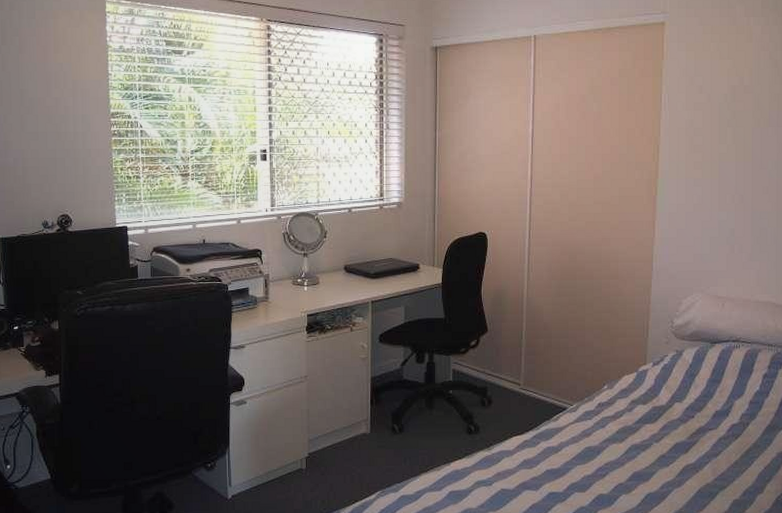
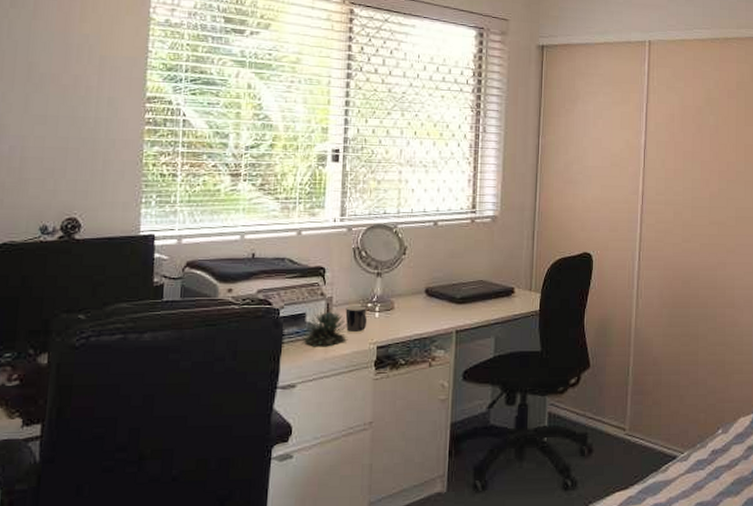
succulent plant: none [247,286,284,315] -> present [302,311,348,347]
mug: none [280,281,298,304] -> present [345,306,367,334]

